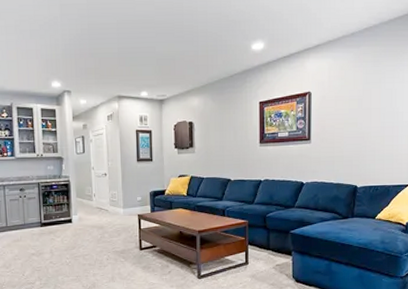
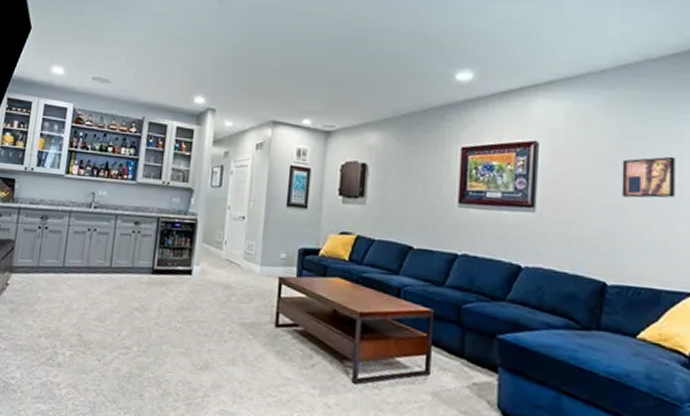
wall art: none [366,93,399,126] -> present [621,156,676,198]

